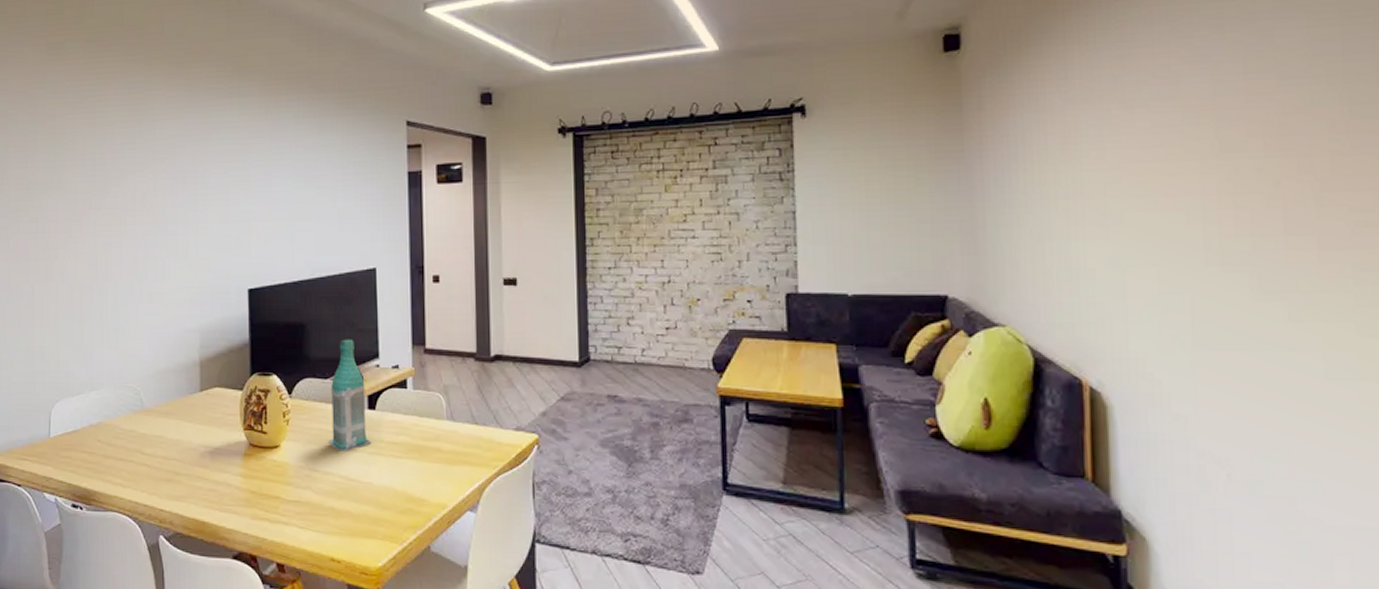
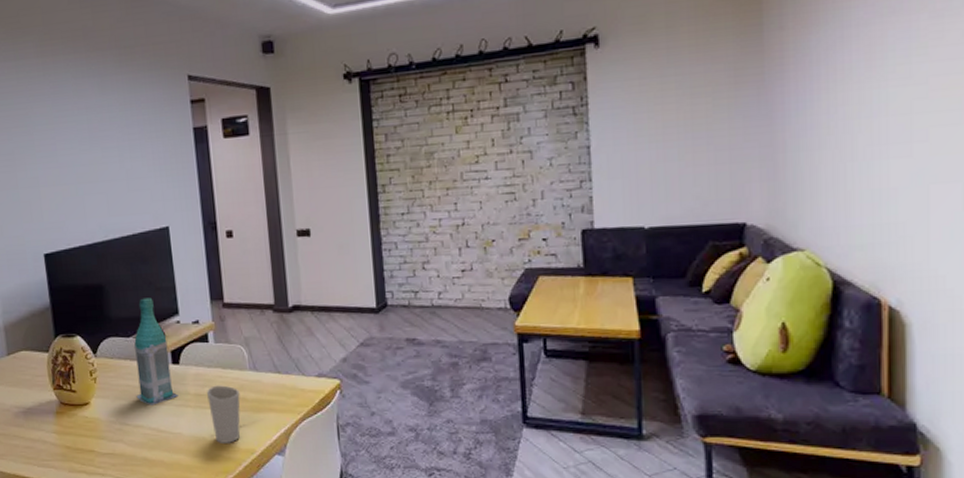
cup: none [402,434,435,496] -> present [207,385,241,443]

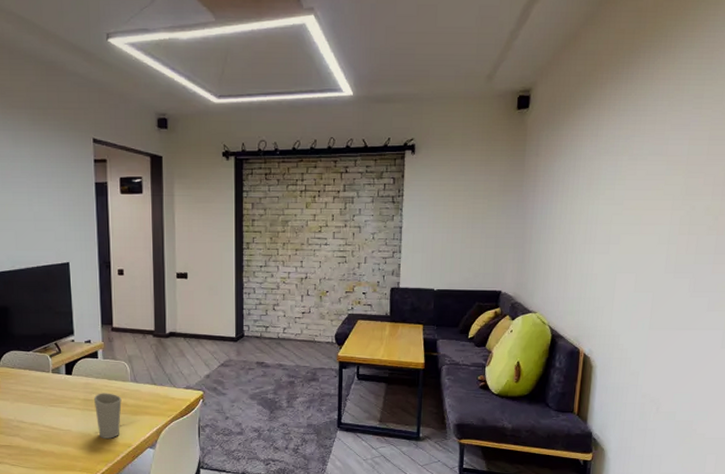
bottle: present [134,297,178,405] -> none [33,320,70,407]

